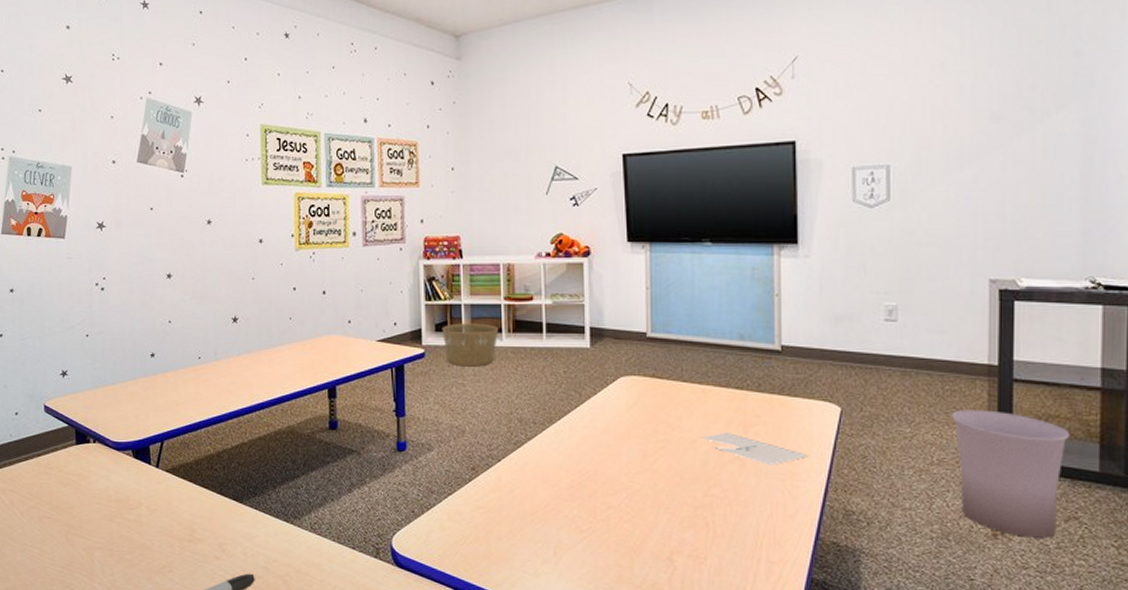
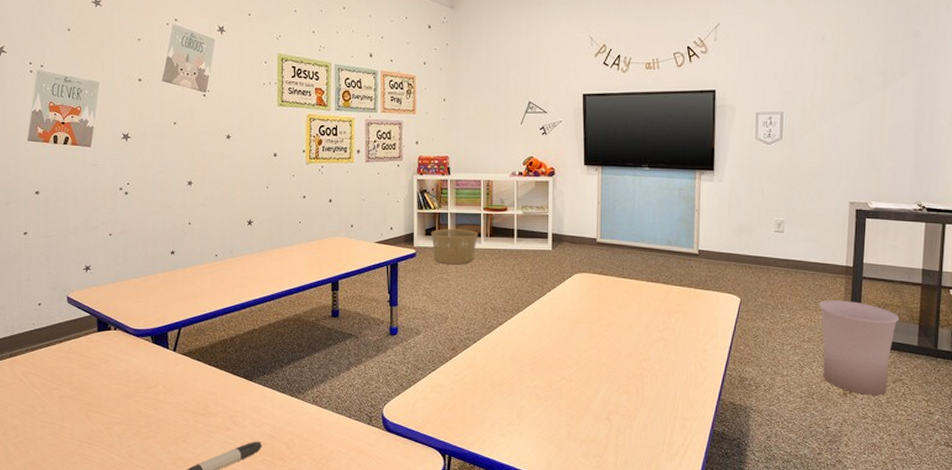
paper: present [701,433,808,466] -> none [635,318,715,344]

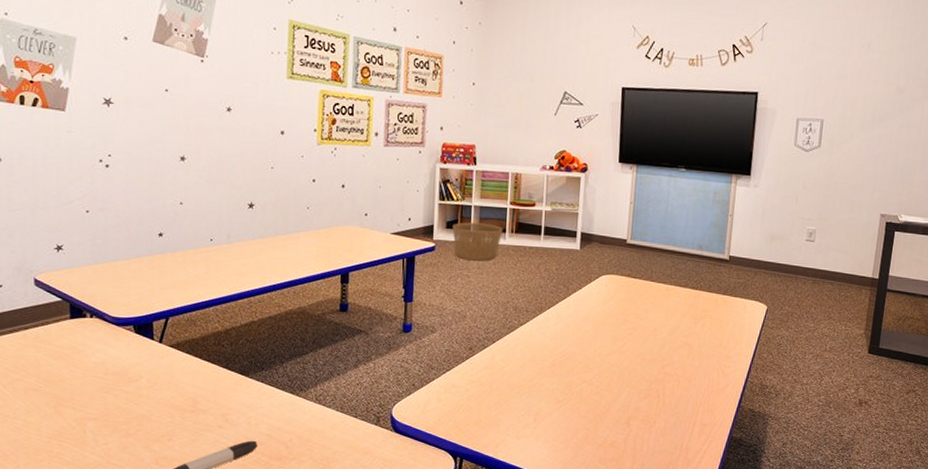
waste bin: present [819,300,899,395] -> none [841,310,918,405]

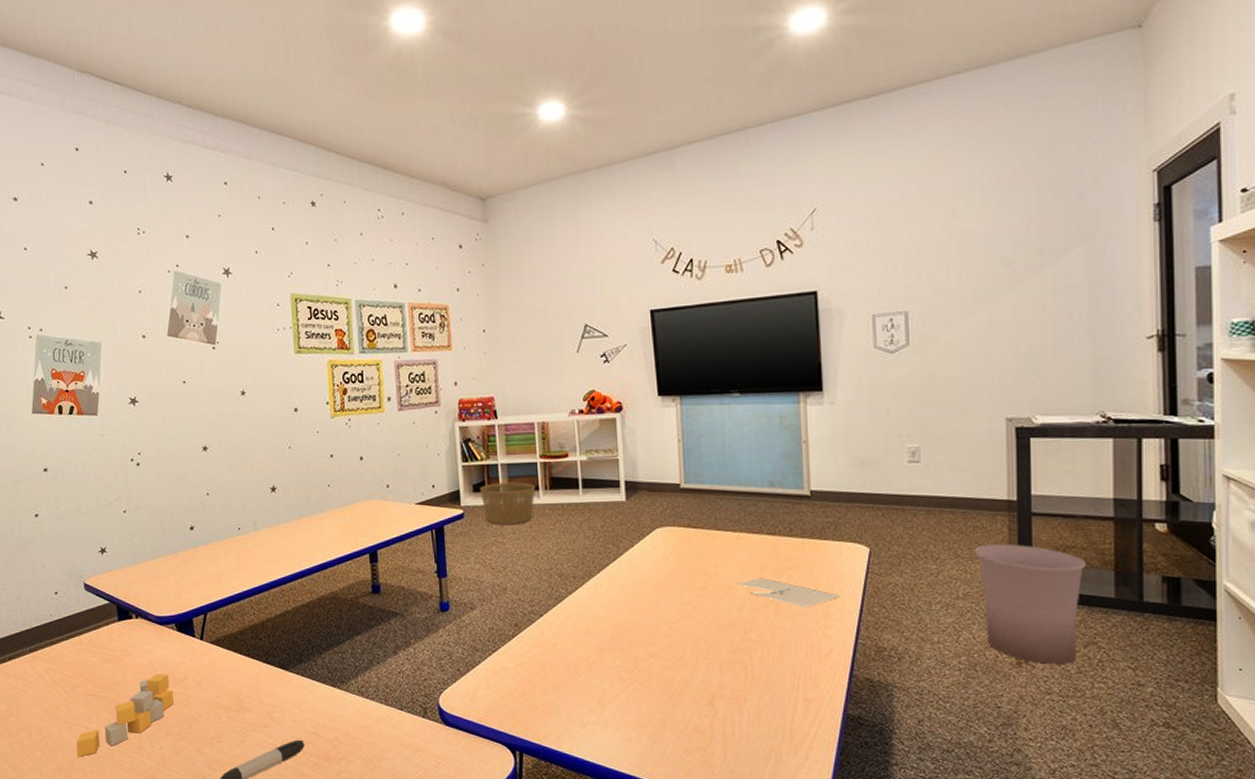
toy blocks: none [10,373,124,450] -> present [76,674,174,757]
paper: none [661,323,739,350] -> present [736,578,840,608]
waste bin: none [841,310,918,405] -> present [975,544,1087,664]

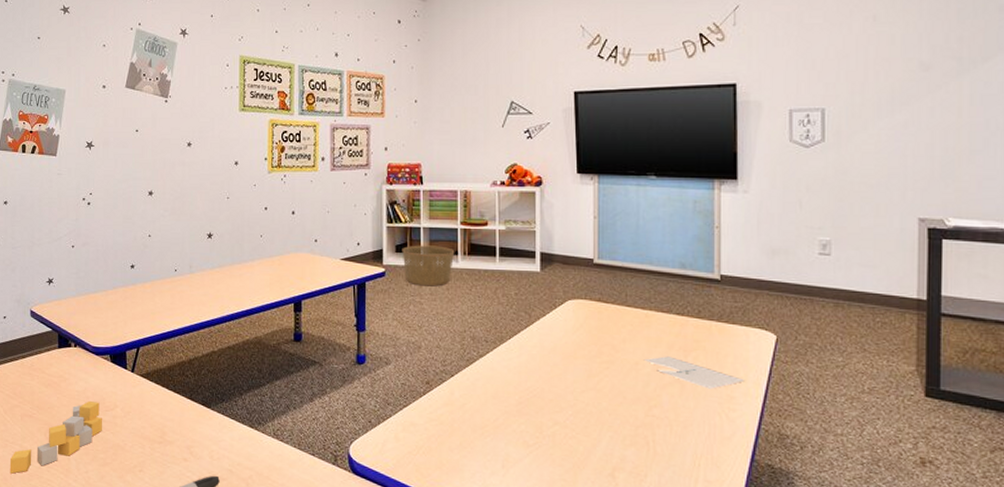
waste bin: present [975,544,1087,664] -> none [882,341,996,467]

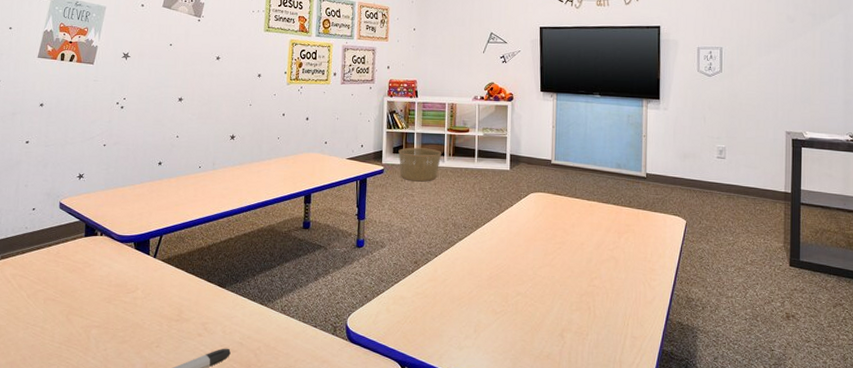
toy blocks: present [9,401,102,474] -> none [29,285,123,354]
paper: present [643,356,744,389] -> none [587,238,662,263]

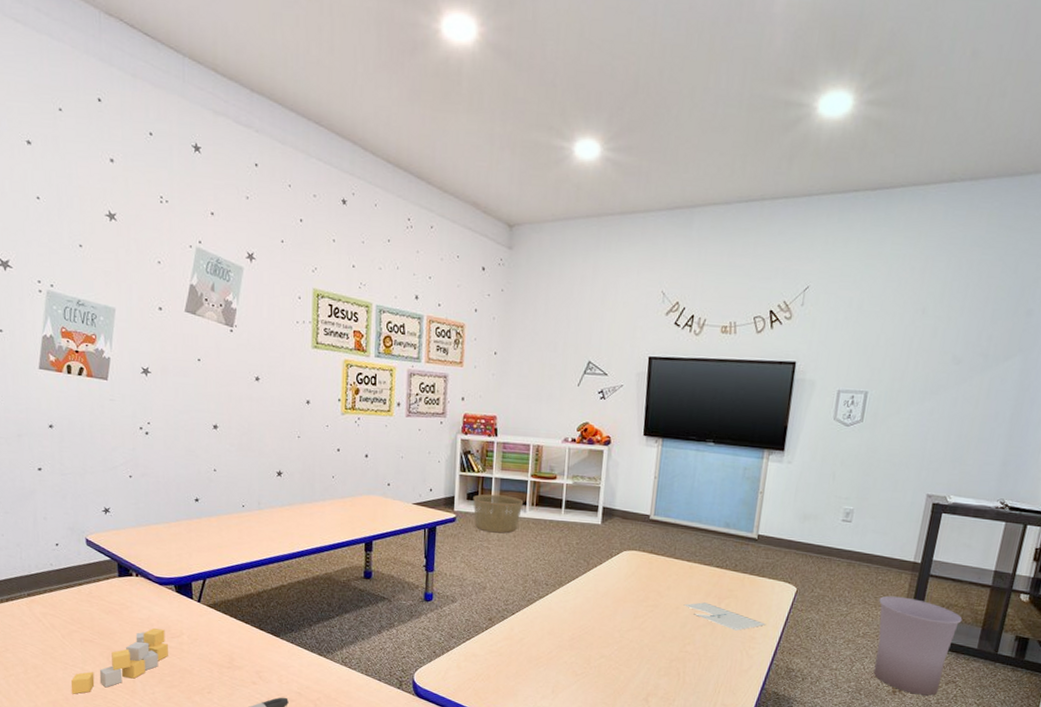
toy blocks: none [29,285,123,354] -> present [71,628,168,694]
paper: none [587,238,662,263] -> present [683,602,765,631]
waste bin: none [760,224,837,319] -> present [873,595,963,696]

